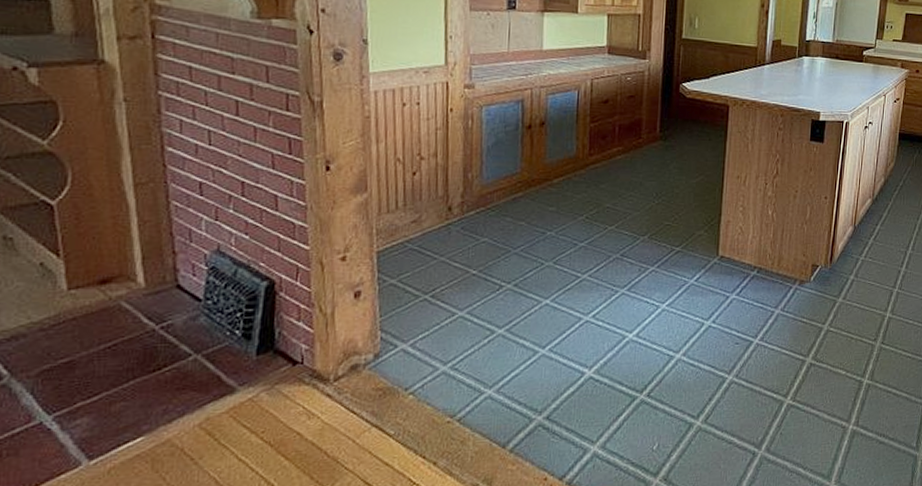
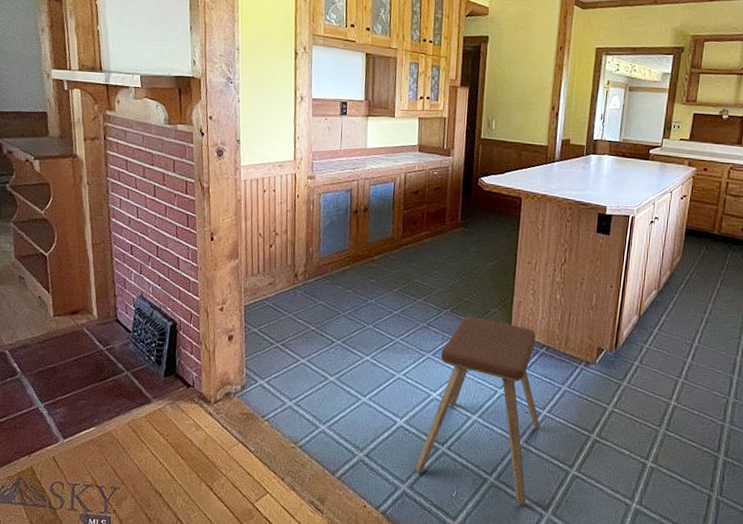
music stool: none [608,241,752,448] -> present [415,316,540,506]

